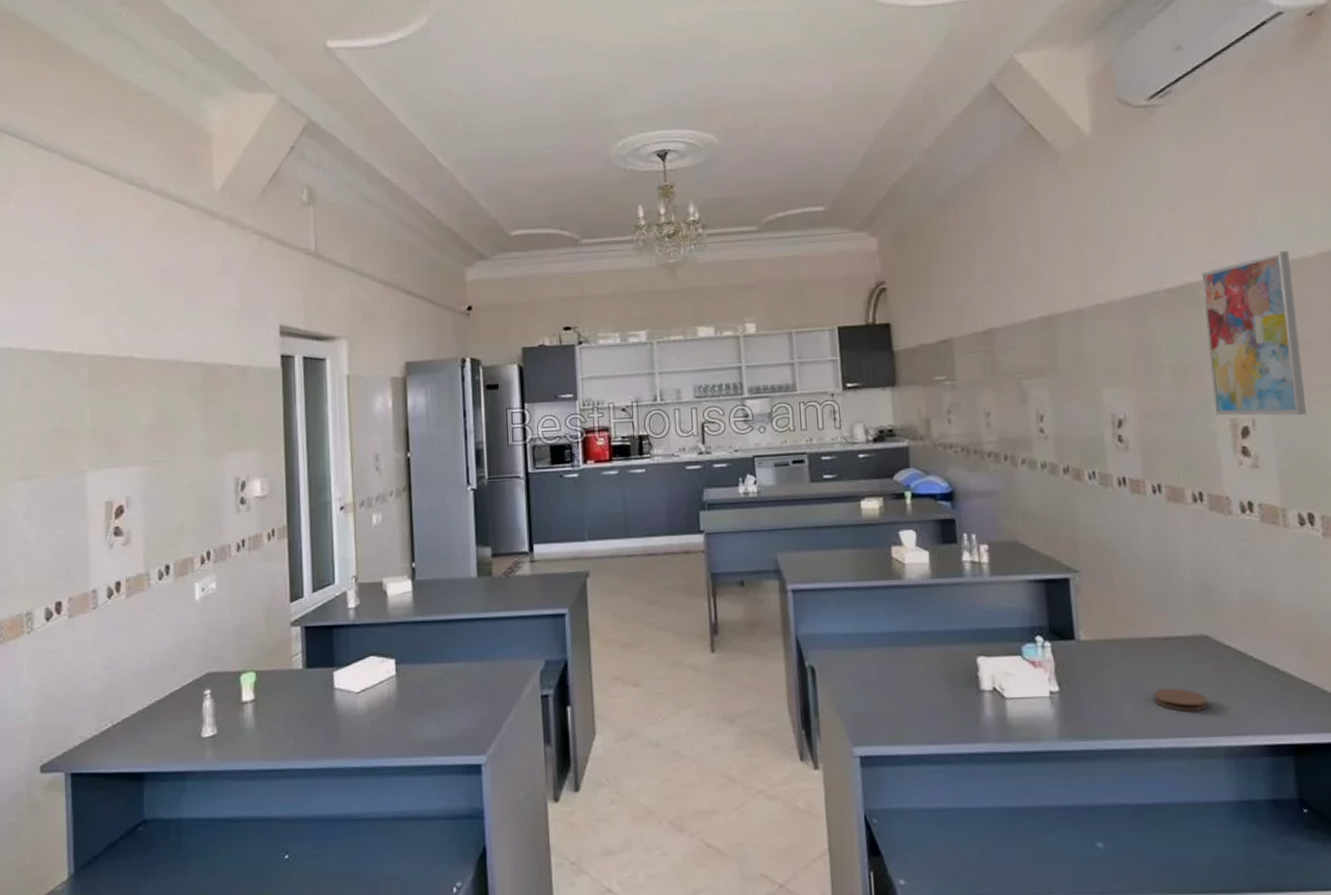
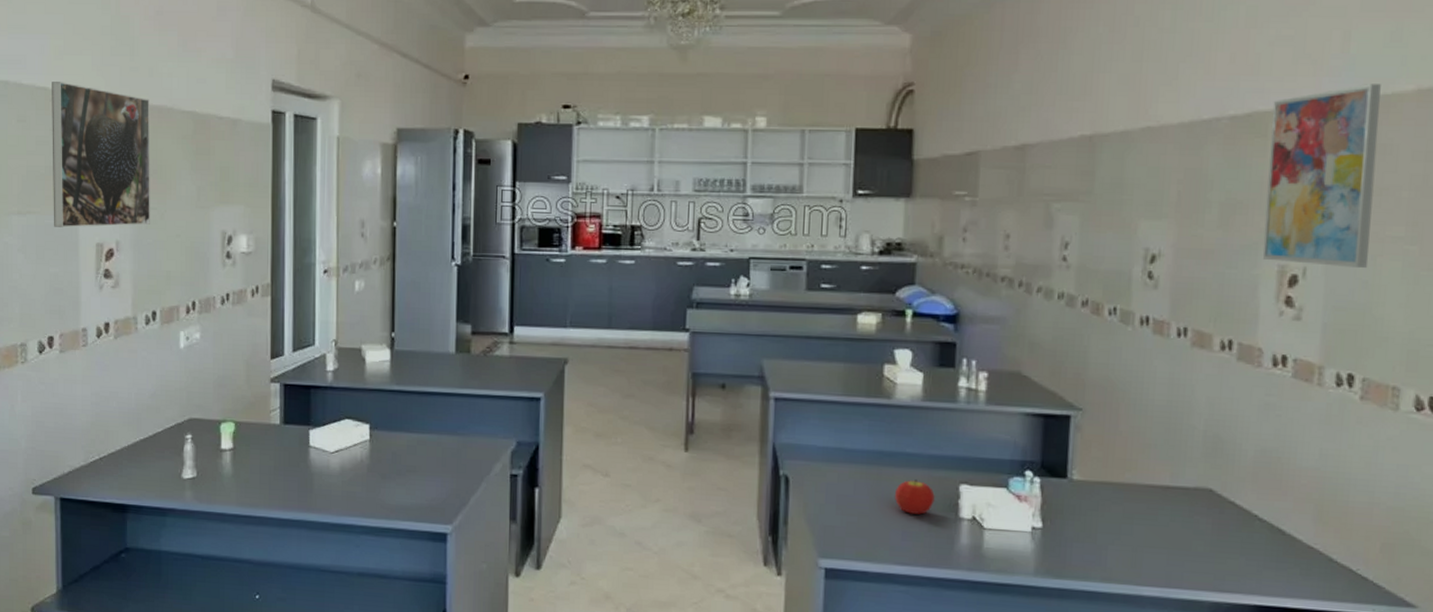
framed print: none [57,344,162,489] -> present [52,82,151,228]
fruit: none [917,656,956,691] -> present [895,479,935,515]
coaster: present [1153,688,1208,711] -> none [1142,537,1200,564]

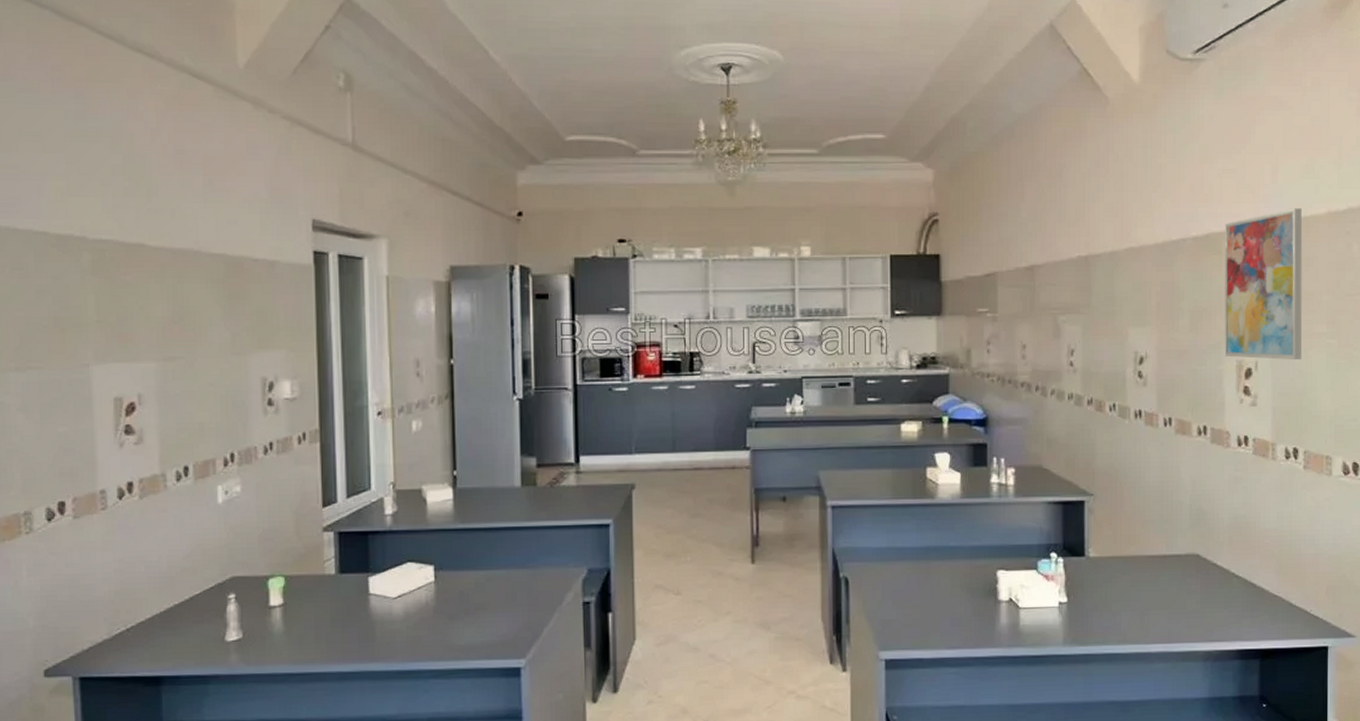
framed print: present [52,82,151,228] -> none [53,226,179,383]
fruit: present [895,479,935,515] -> none [943,569,977,601]

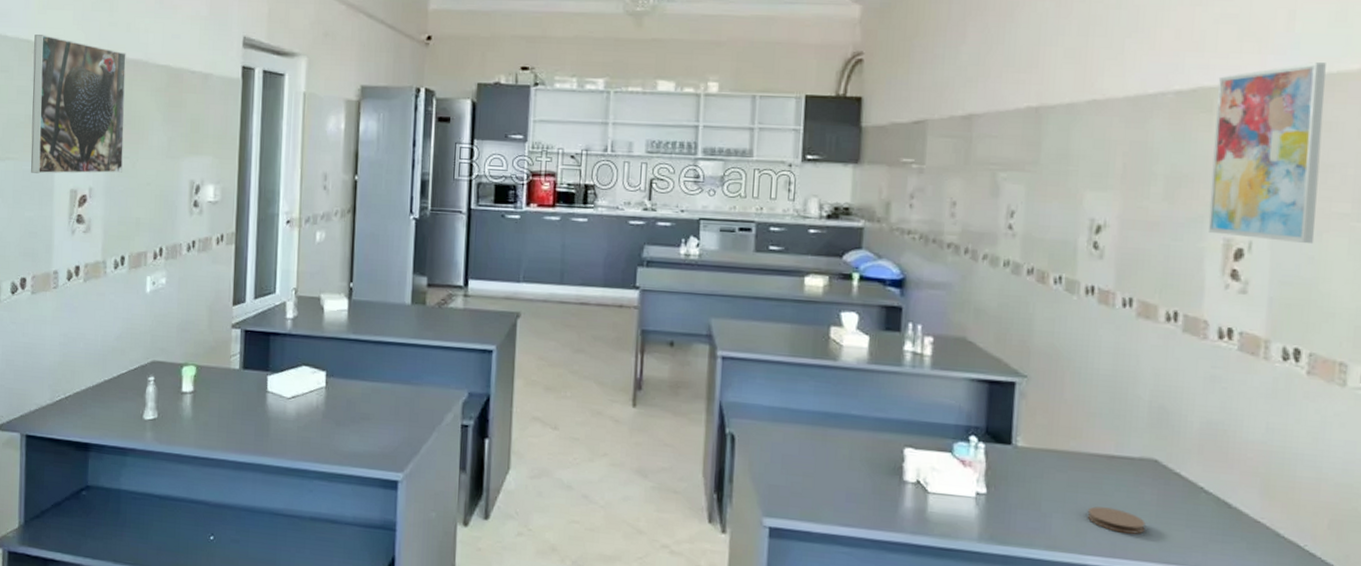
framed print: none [53,226,179,383] -> present [31,35,126,174]
coaster: none [1148,600,1193,621] -> present [1087,506,1146,534]

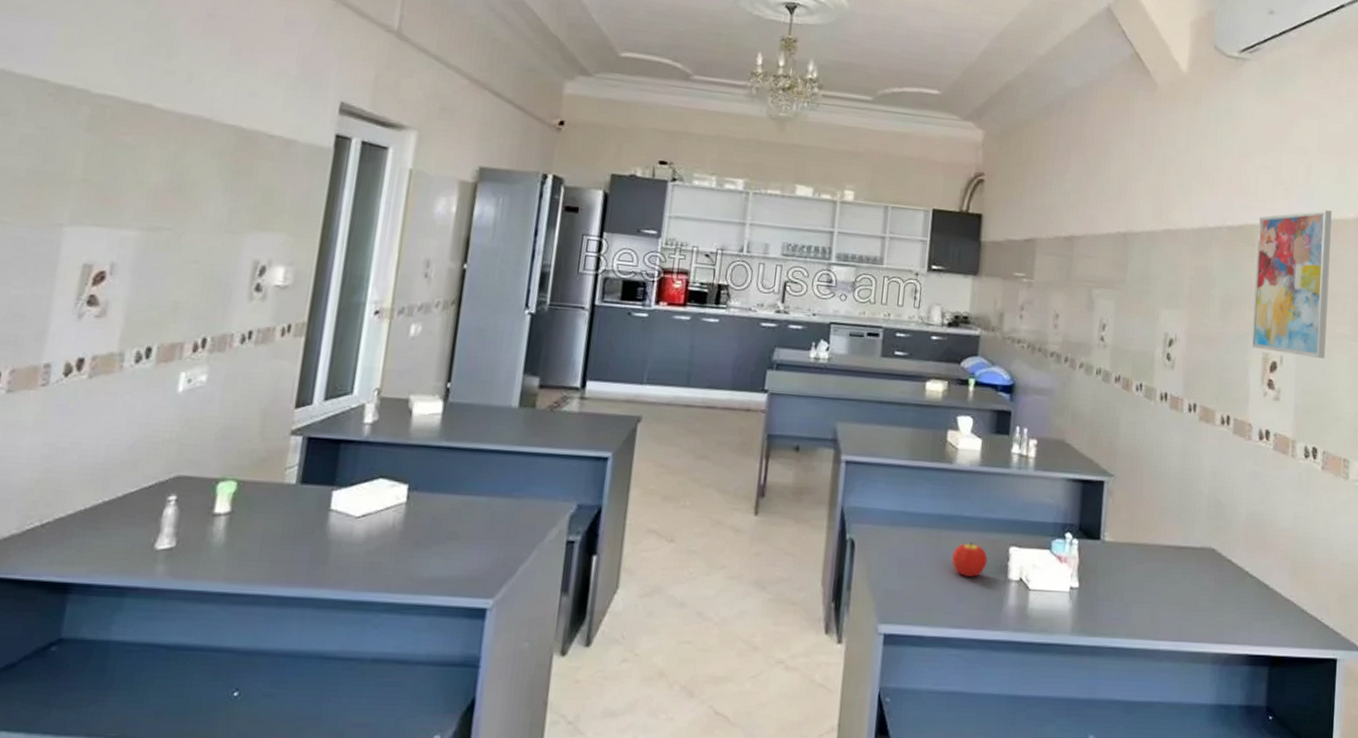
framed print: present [31,35,126,174] -> none [27,74,184,247]
fruit: none [840,441,879,477] -> present [952,542,988,577]
coaster: present [1087,506,1146,534] -> none [1160,594,1205,618]

